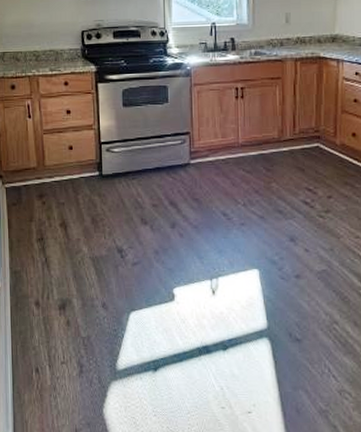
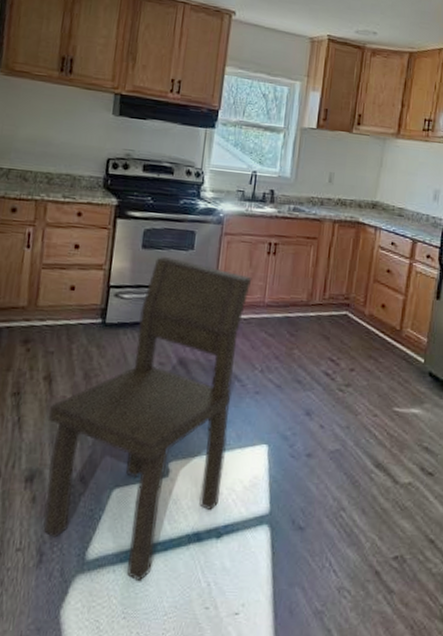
dining chair: none [68,111,225,387] -> present [43,256,252,582]

